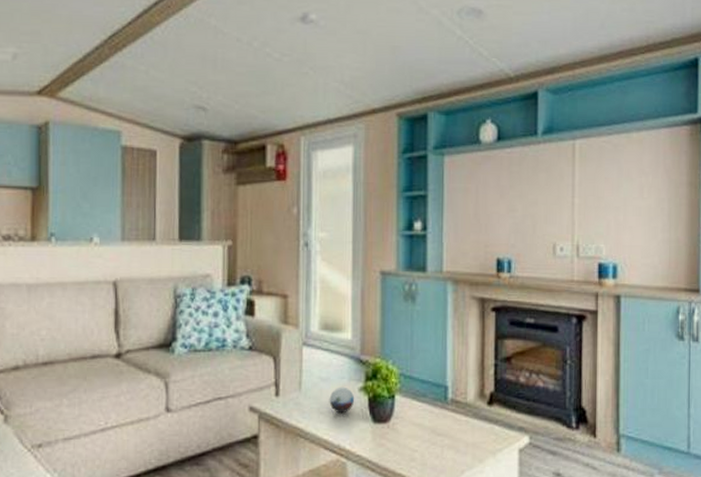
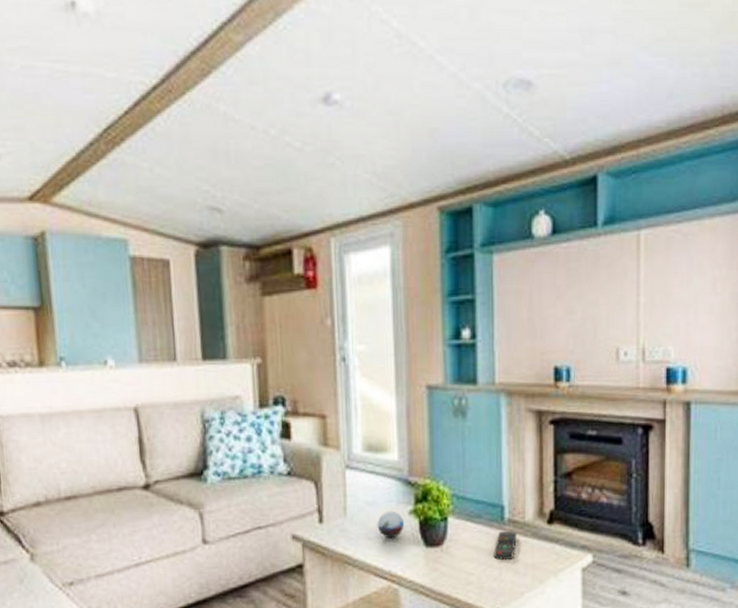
remote control: none [436,411,459,438] -> present [493,531,517,560]

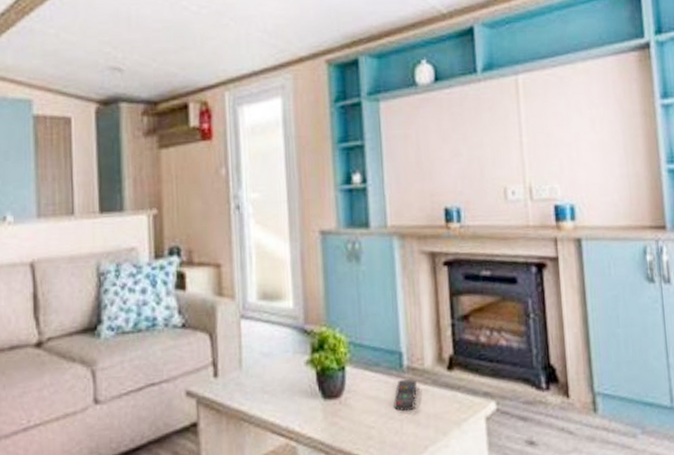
decorative orb: present [377,510,405,539] -> none [273,361,302,392]

